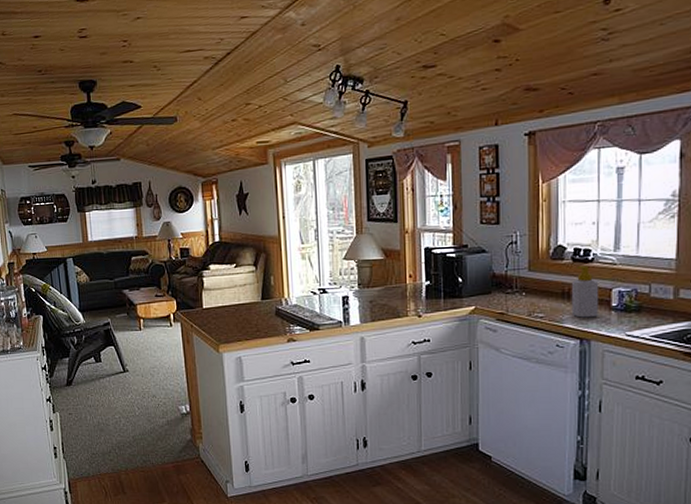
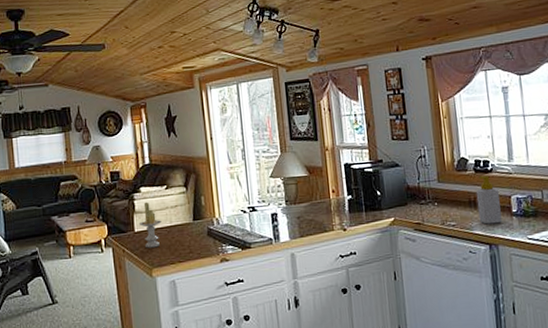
candle: none [207,279,230,325] -> present [139,201,162,248]

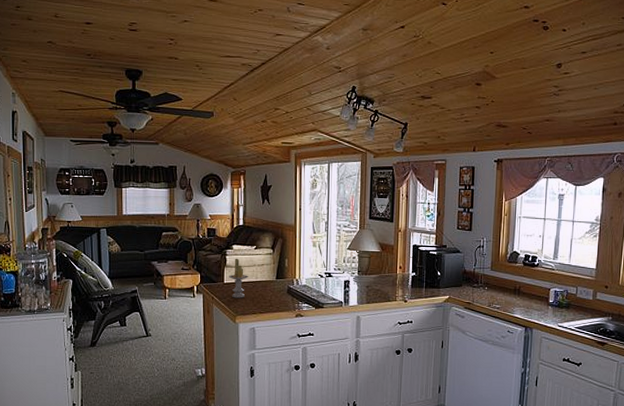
soap bottle: present [476,175,502,225] -> none [520,269,541,311]

